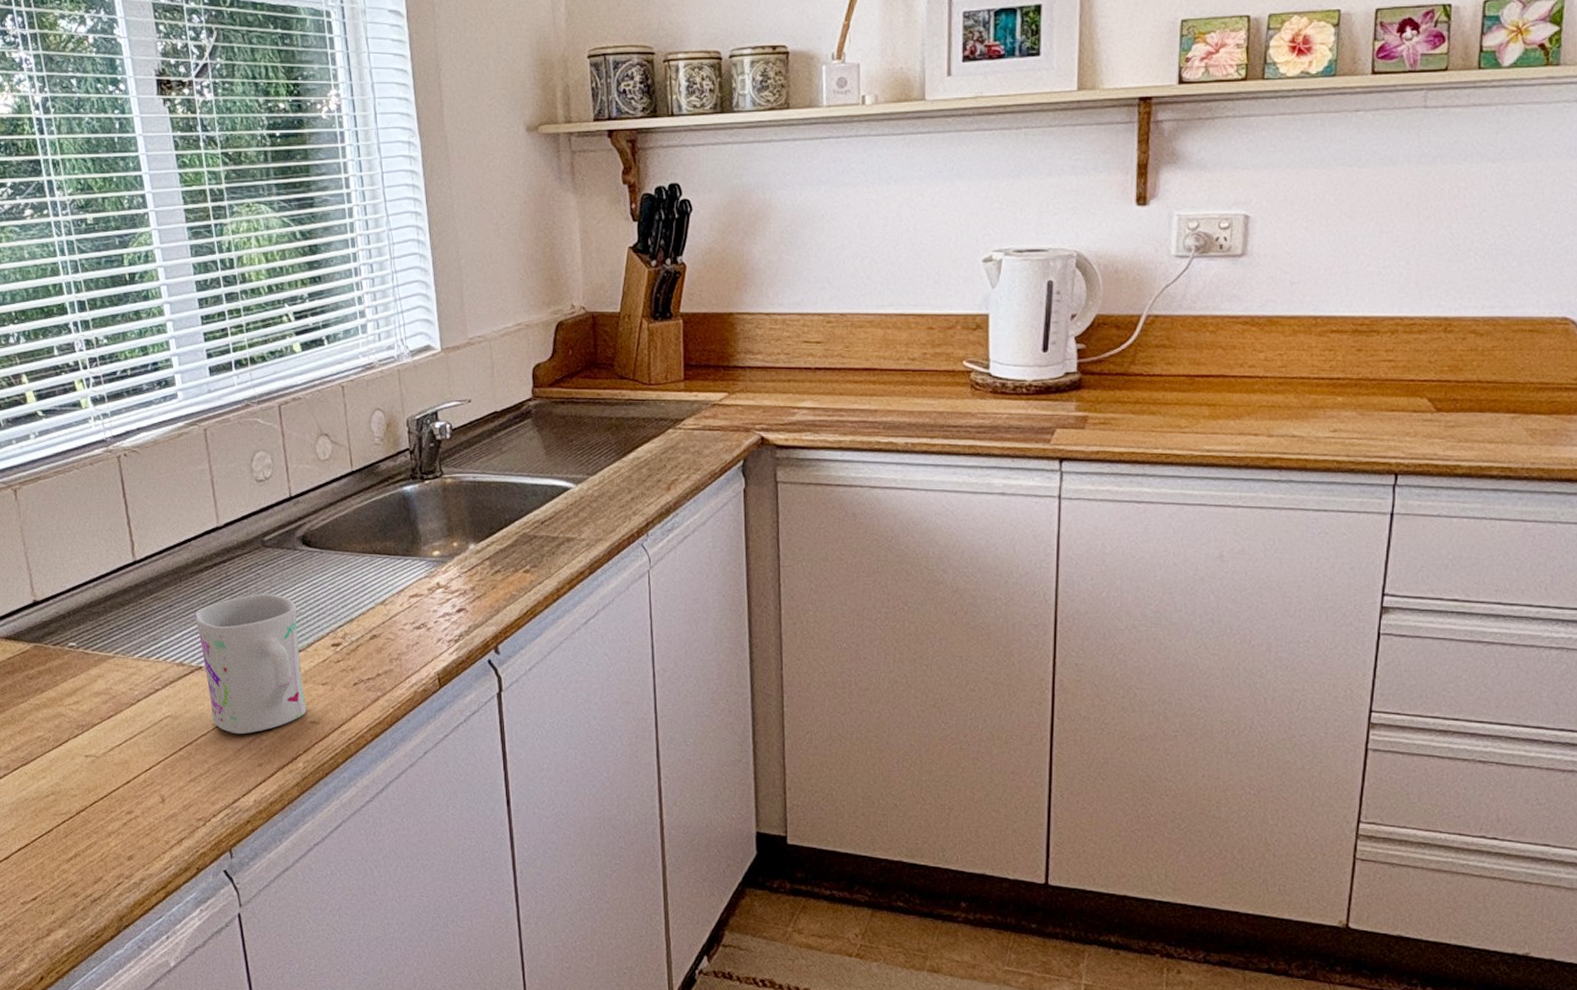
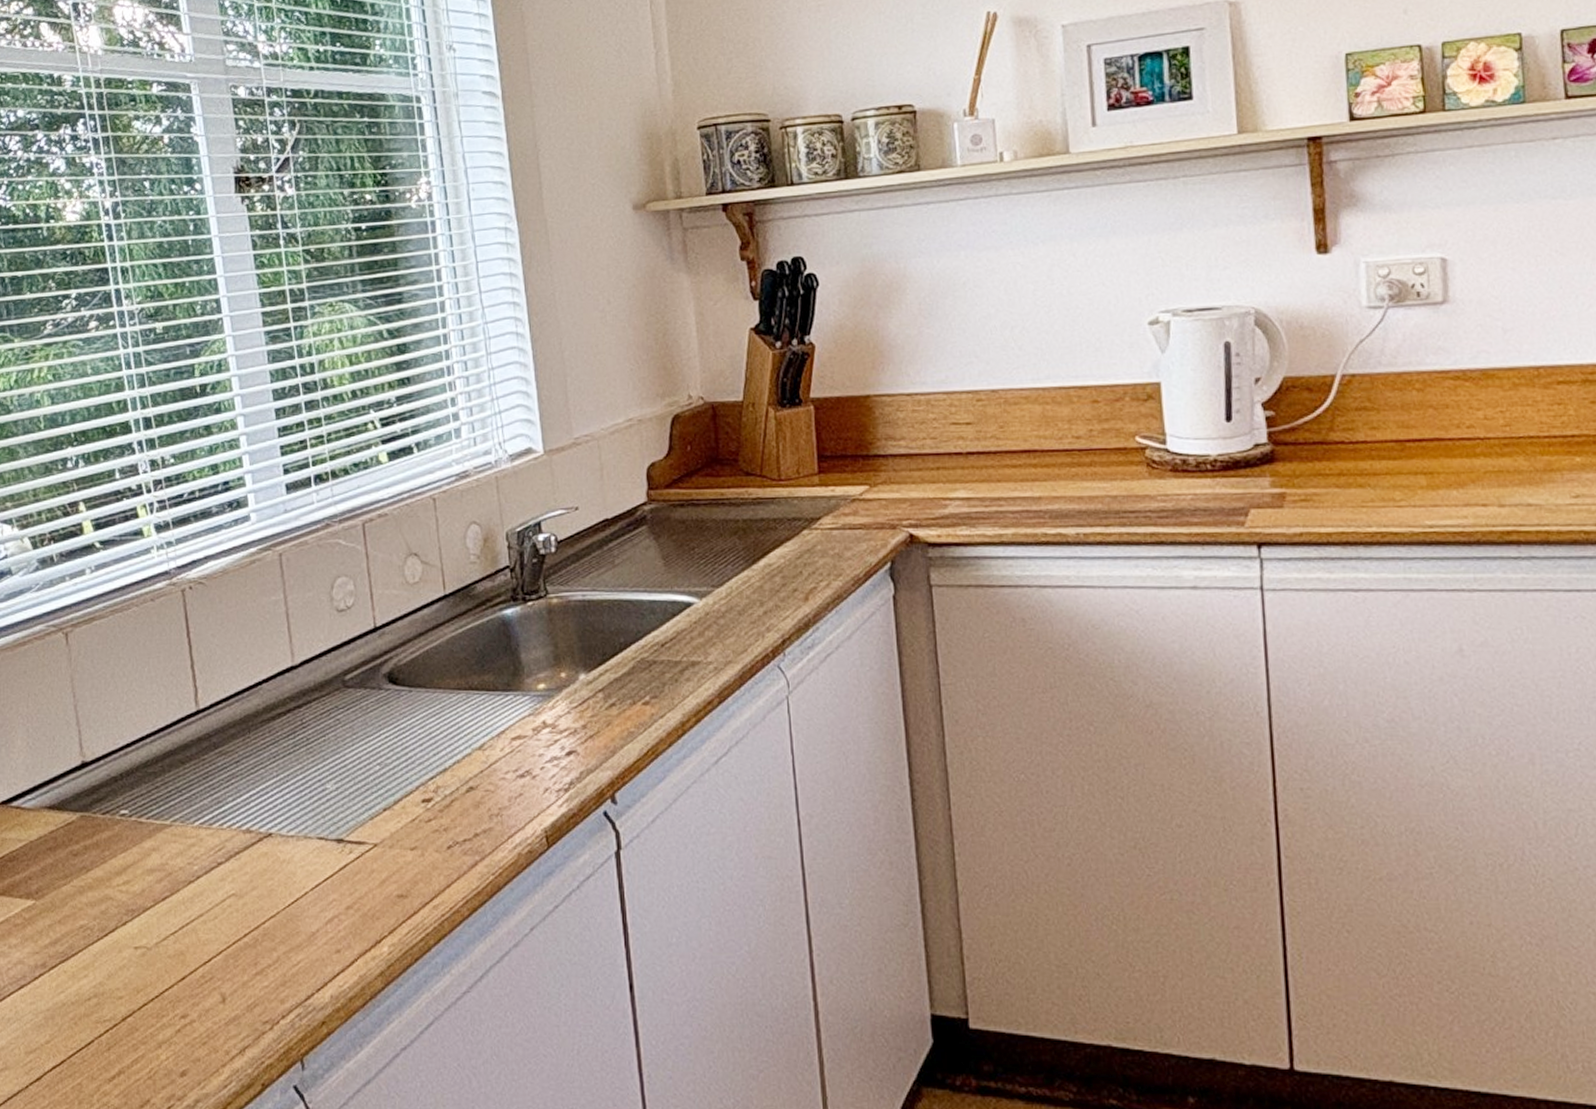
mug: present [194,594,307,735] -> none [264,742,393,914]

